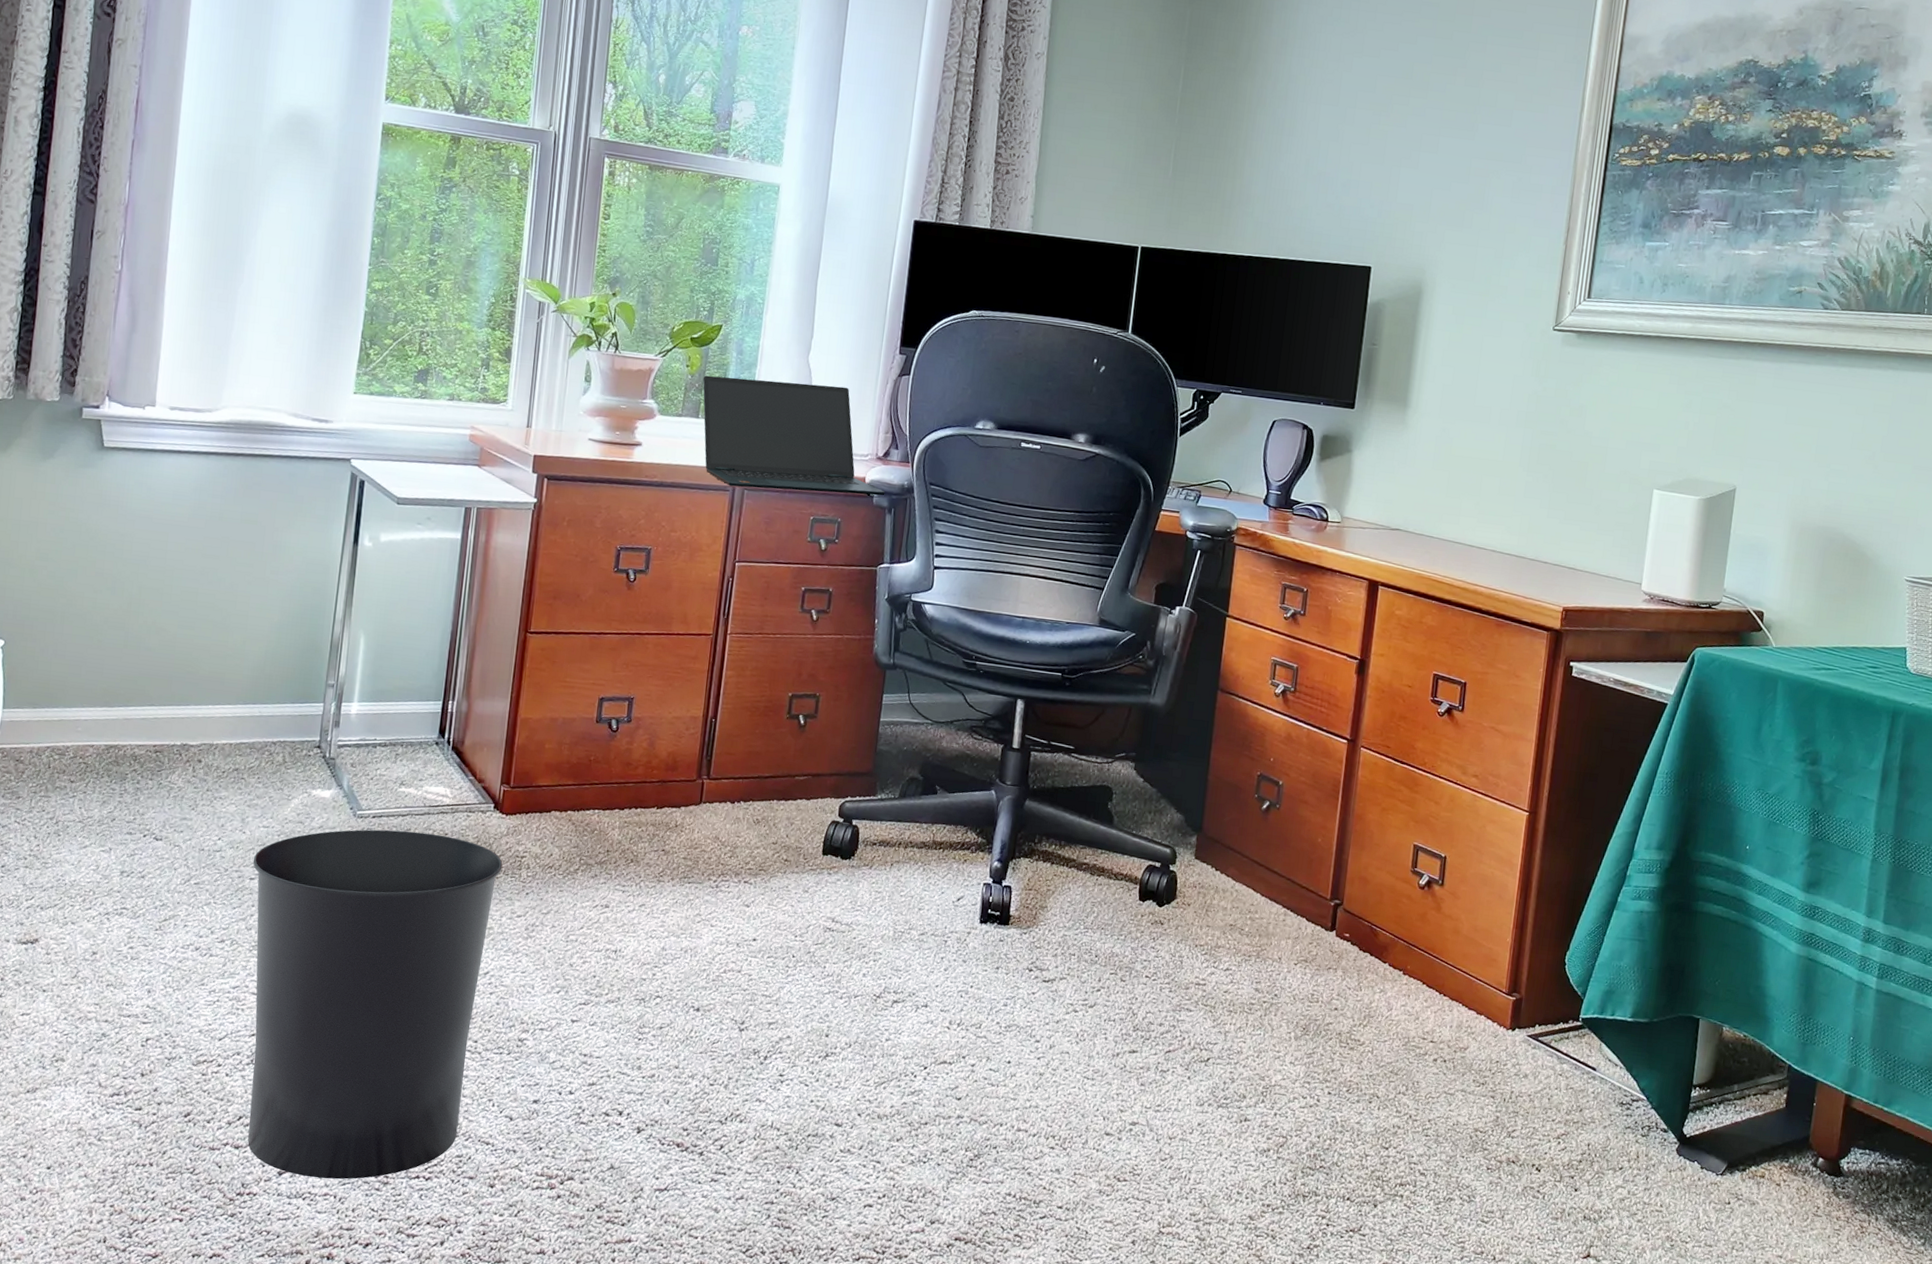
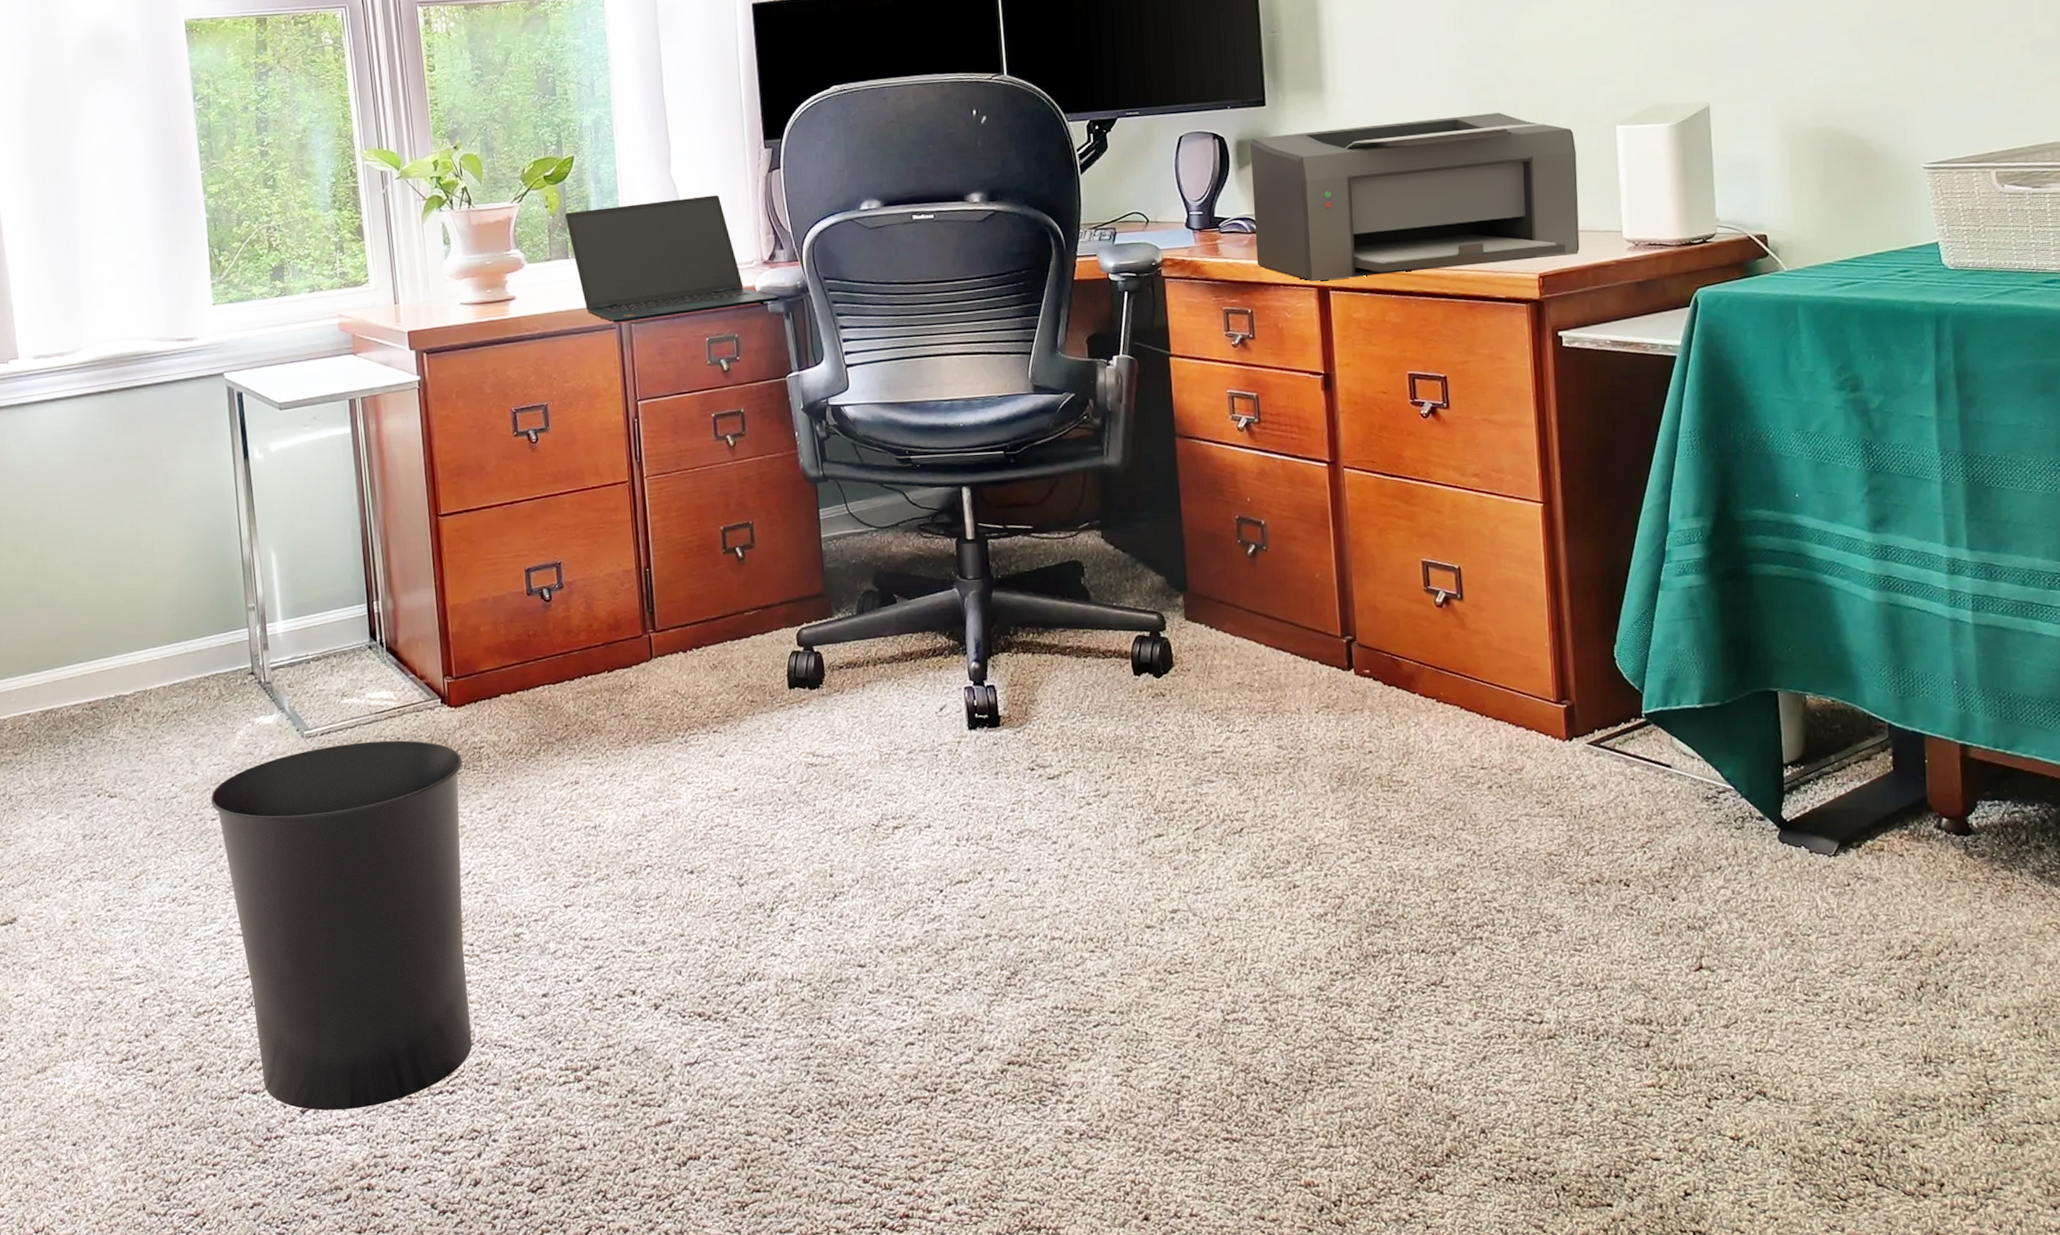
printer: none [1320,435,1616,597] -> present [1250,112,1580,282]

